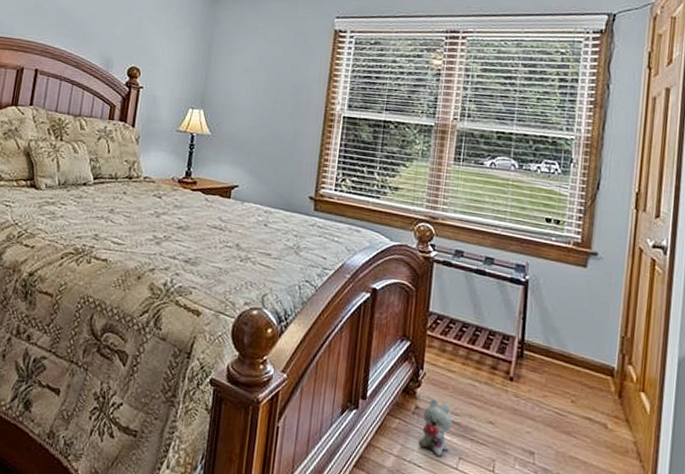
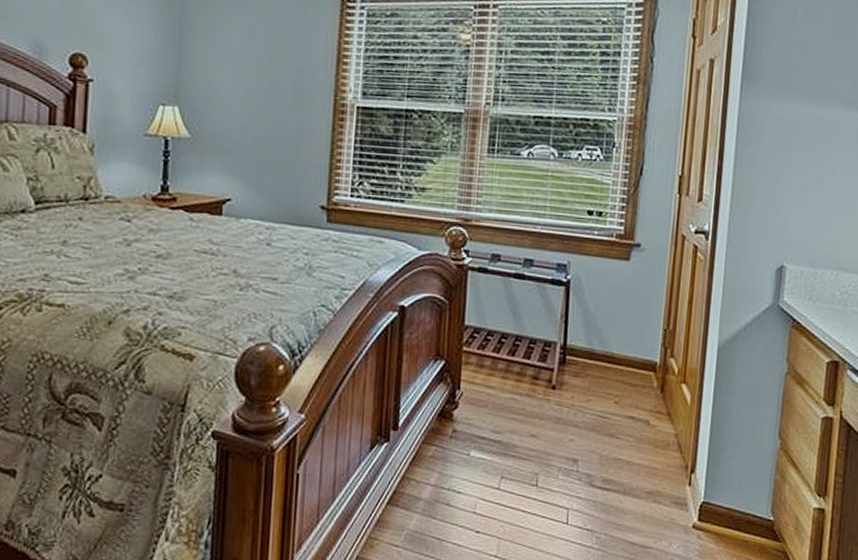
plush toy: present [418,397,452,457] -> none [457,417,492,479]

